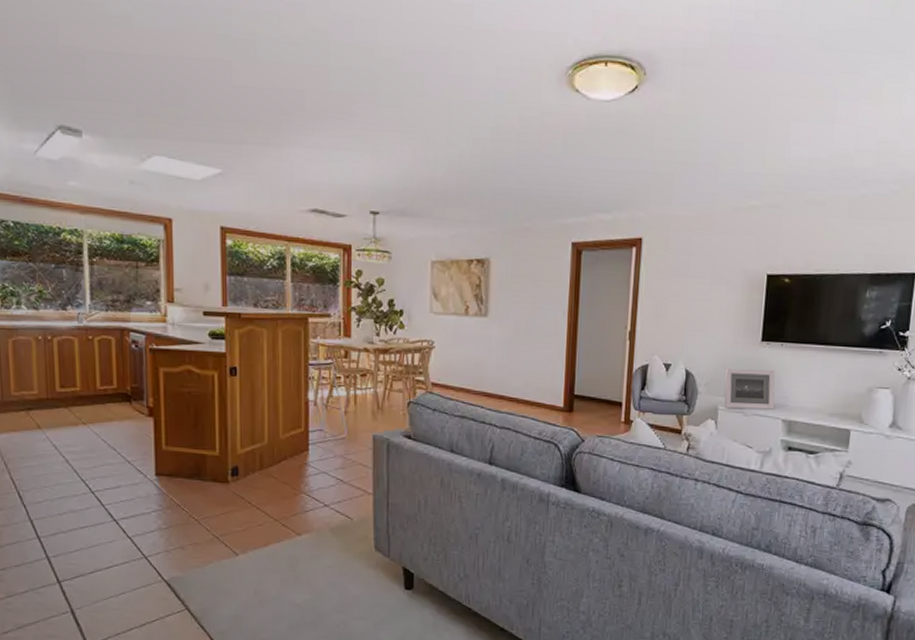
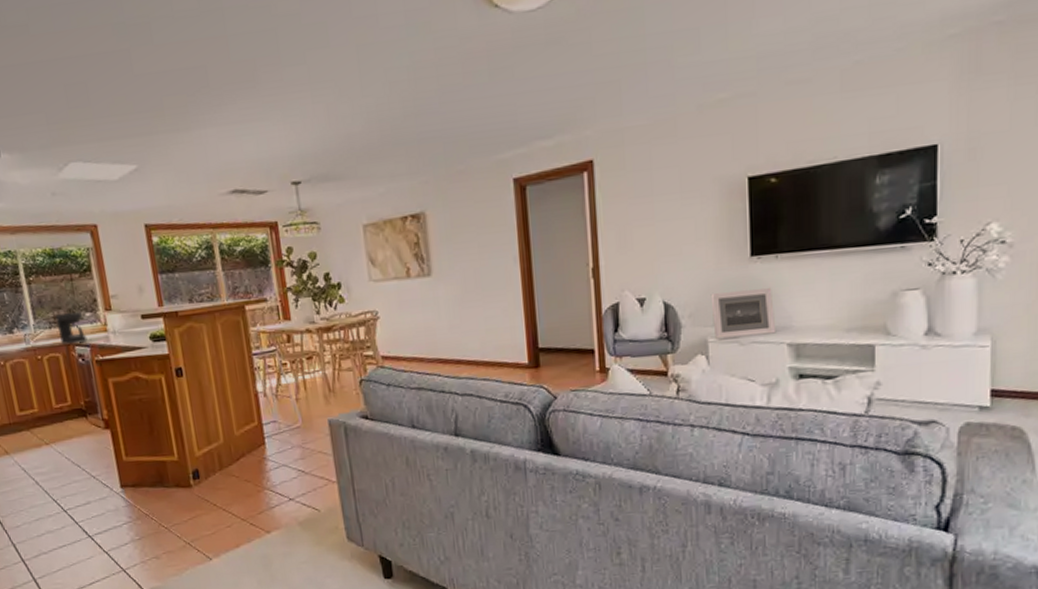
coffee maker: none [114,298,144,330] -> present [55,312,88,345]

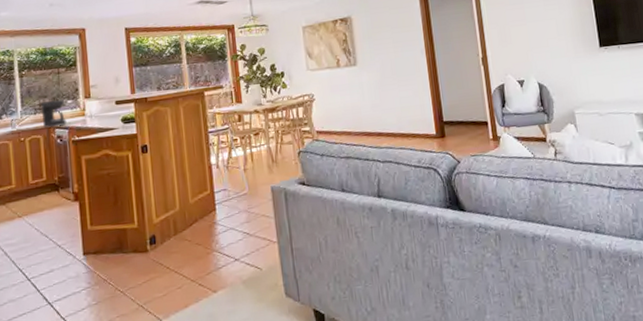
picture frame: present [710,288,777,339] -> none [573,71,626,111]

